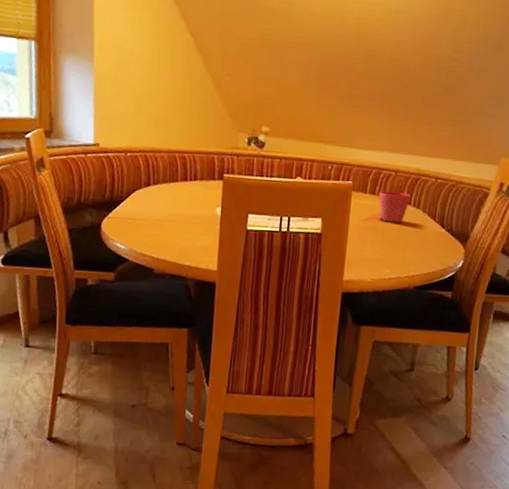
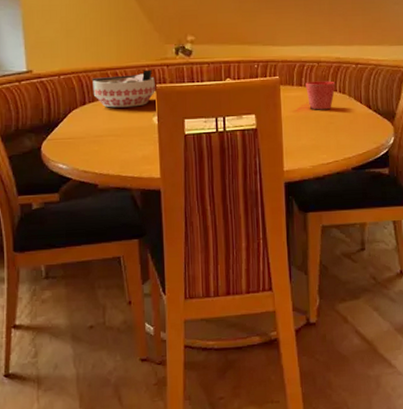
bowl: none [158,157,223,195] -> present [91,69,155,108]

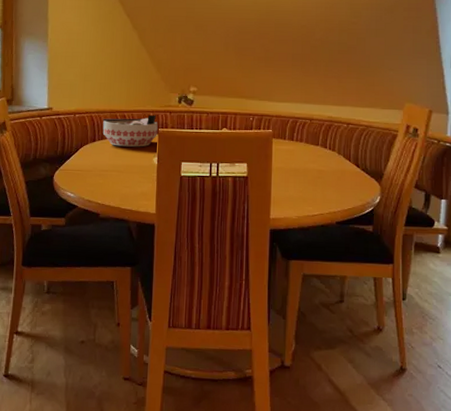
flower pot: present [305,81,336,110] -> none [297,137,326,165]

